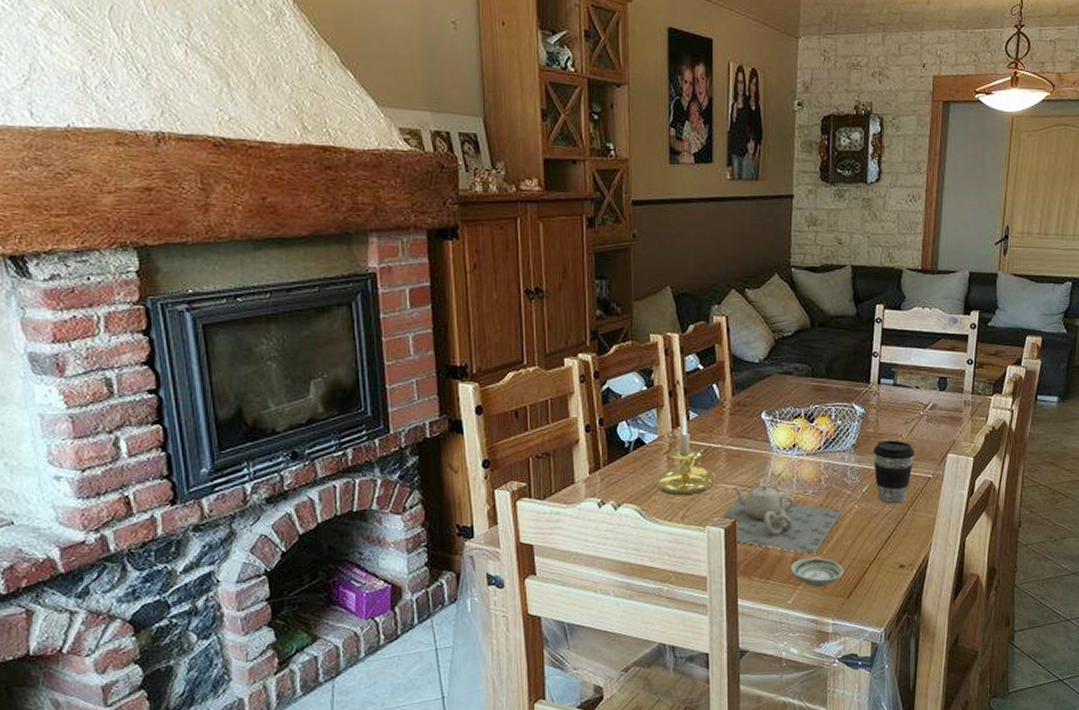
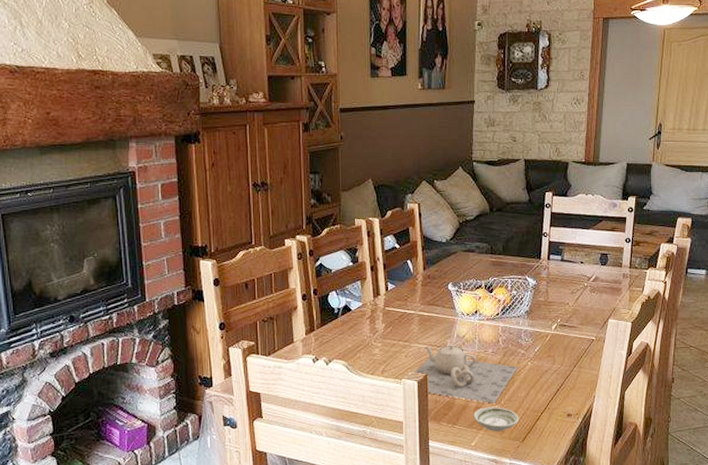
candle holder: present [653,415,716,496] -> none [358,286,410,354]
coffee cup: present [874,440,914,504] -> none [544,307,580,362]

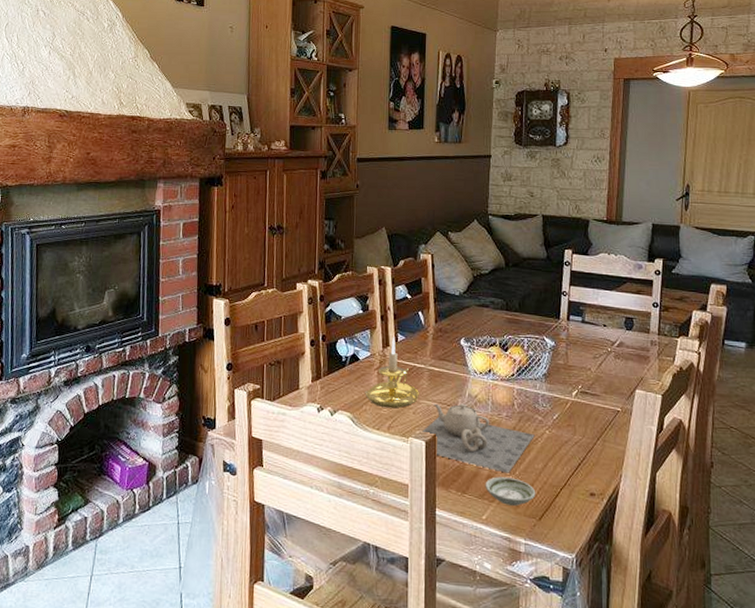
candle holder: none [358,286,410,354] -> present [365,337,419,409]

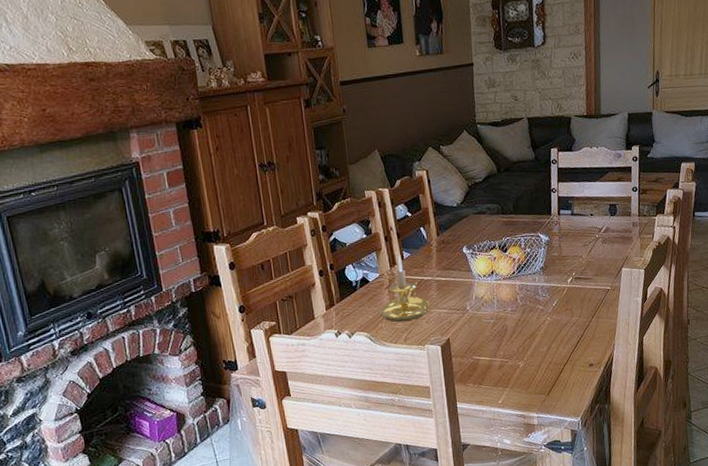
teapot: present [422,403,535,473] -> none [437,306,538,361]
saucer: present [485,476,536,506] -> none [498,363,543,388]

